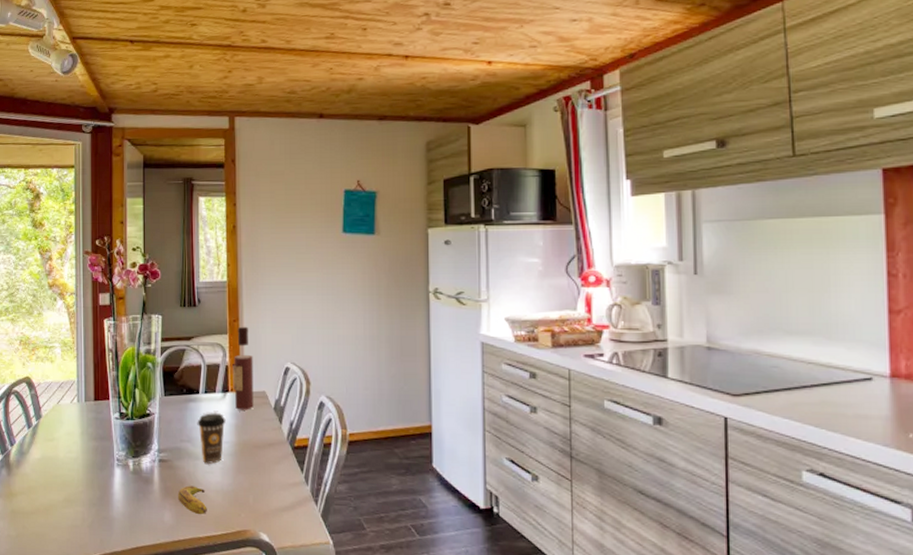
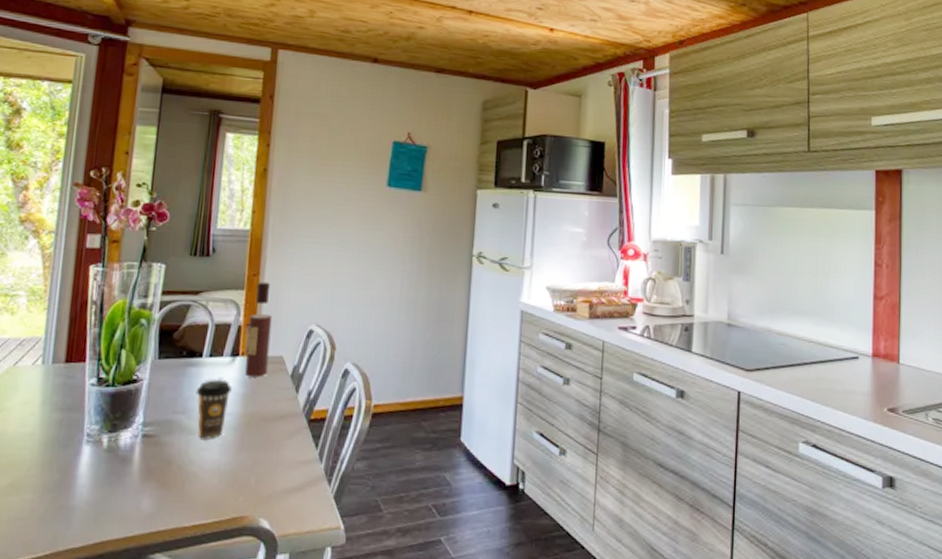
banana: present [177,485,207,515] -> none [161,465,199,500]

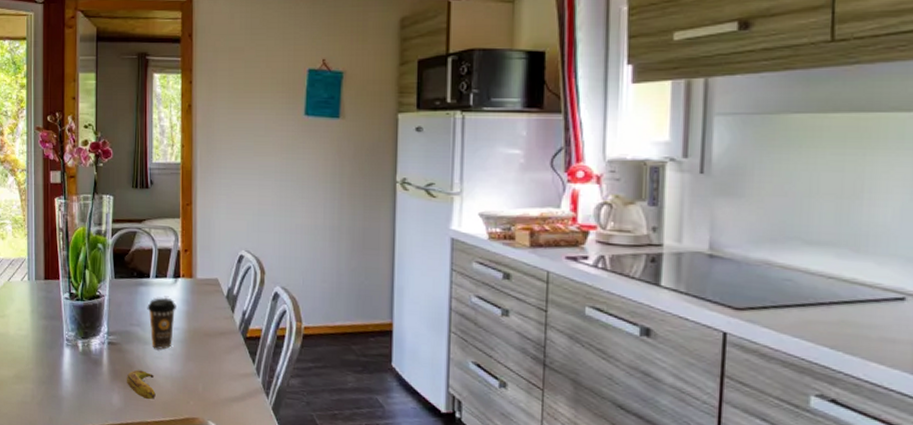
banana: none [161,465,199,500] -> present [126,369,156,400]
wine bottle: present [244,281,273,378] -> none [184,210,206,297]

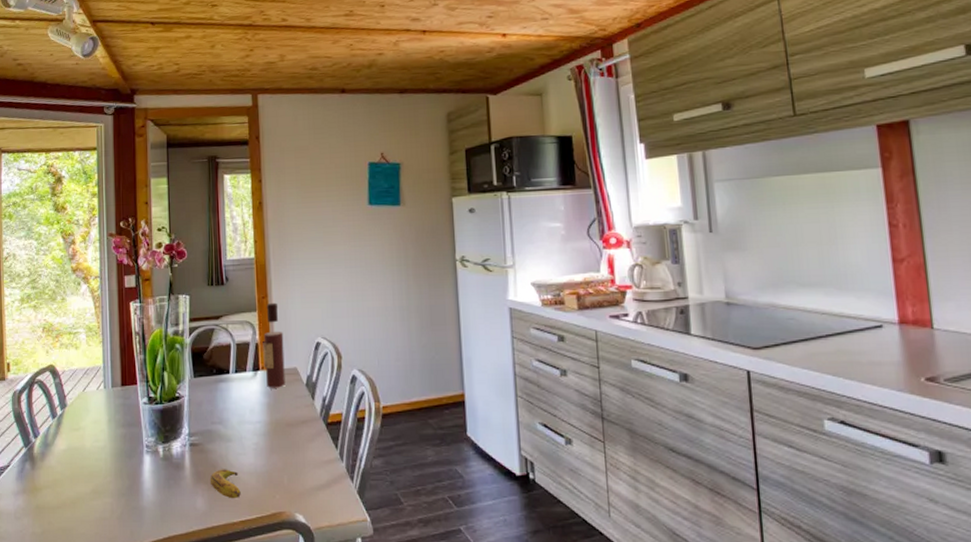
coffee cup: present [147,297,176,350] -> none [228,391,257,445]
wine bottle: none [184,210,206,297] -> present [263,302,285,388]

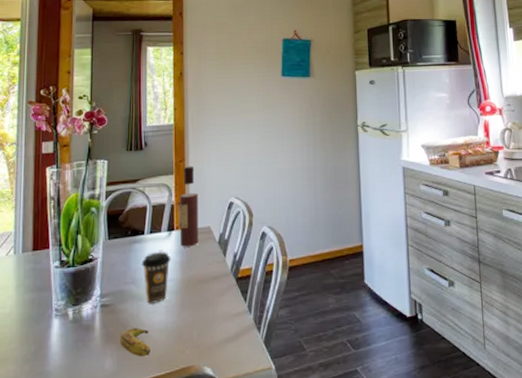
coffee cup: none [228,391,257,445] -> present [141,251,171,304]

